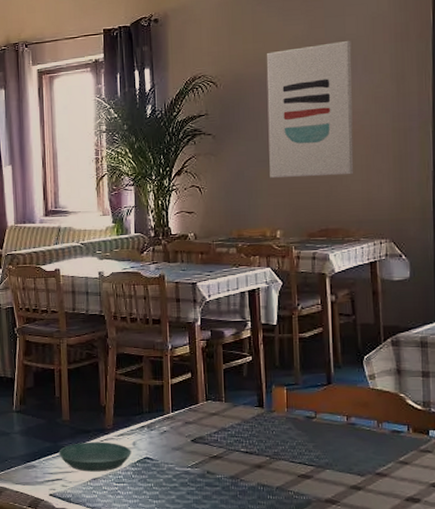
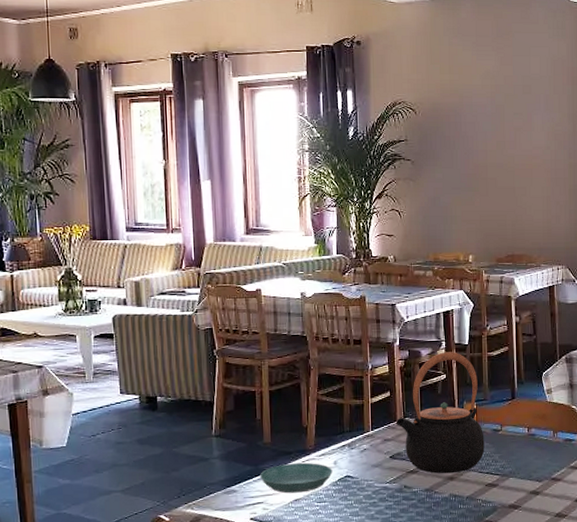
teapot: none [197,332,297,461] -> present [395,352,485,474]
wall art: present [266,41,354,178] -> none [461,80,537,206]

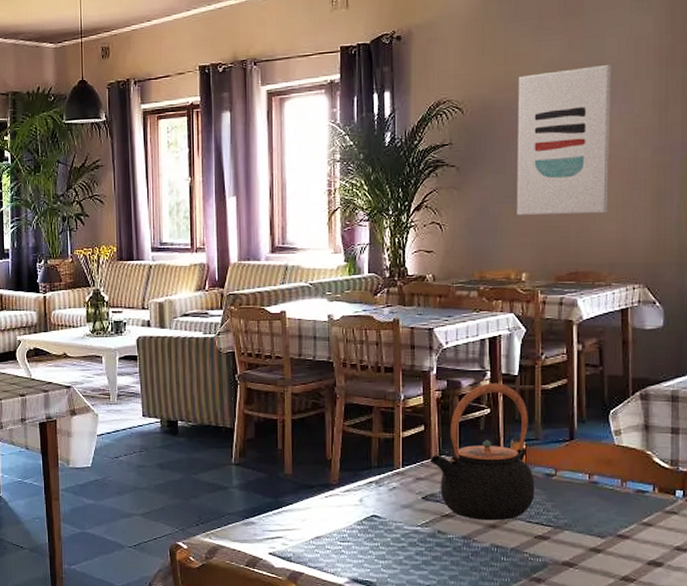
saucer: present [260,462,333,493] -> none [280,497,358,530]
wall art: none [461,80,537,206] -> present [517,65,612,216]

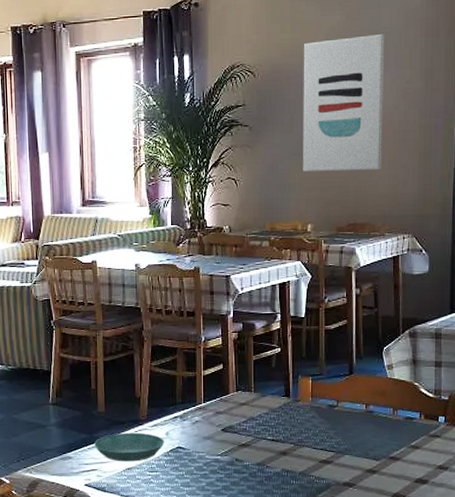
saucer: none [280,497,358,530] -> present [94,432,164,462]
teapot: present [430,383,535,521] -> none [228,324,319,449]

